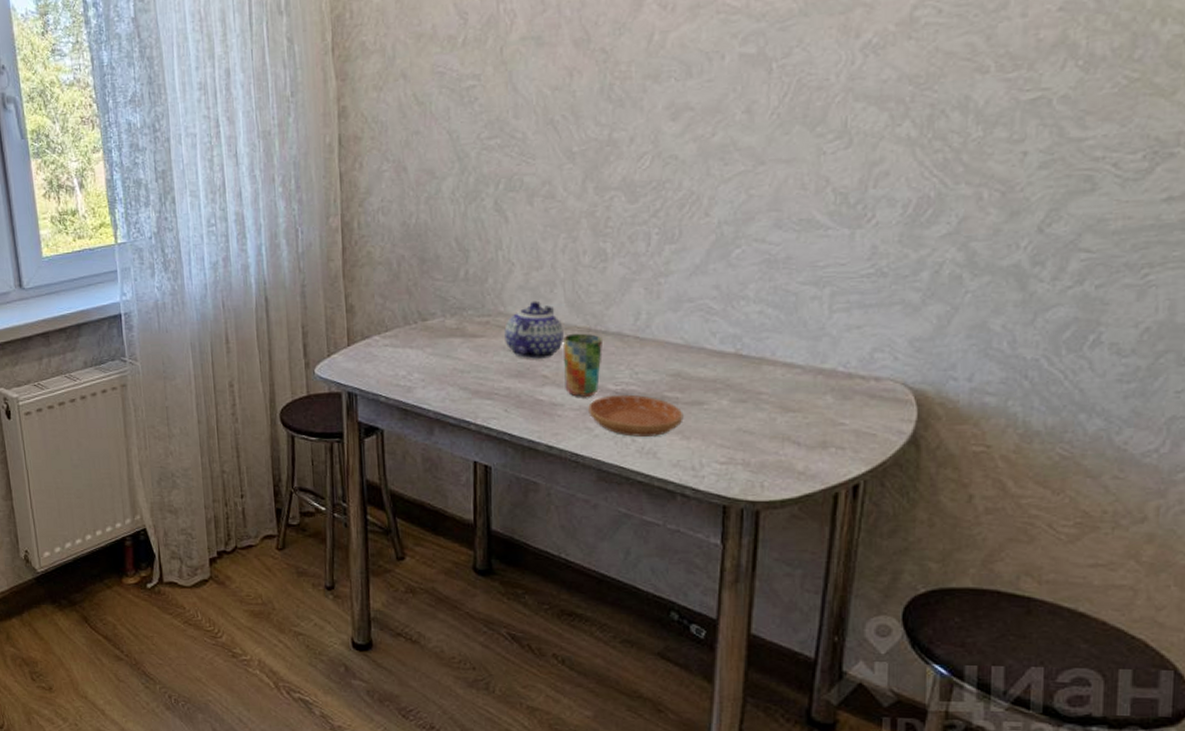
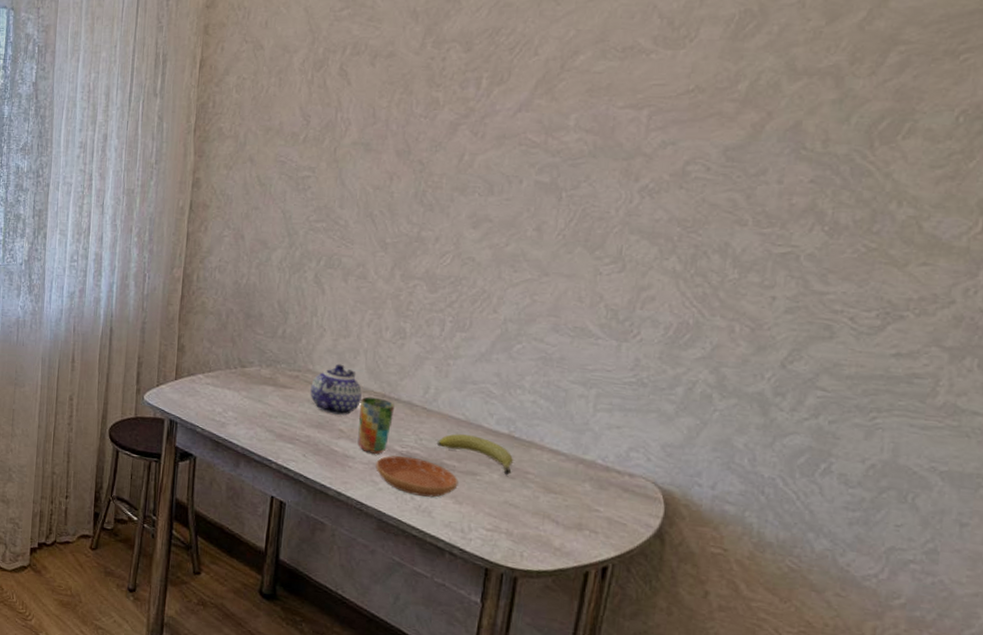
fruit: none [654,360,743,400] -> present [436,434,513,476]

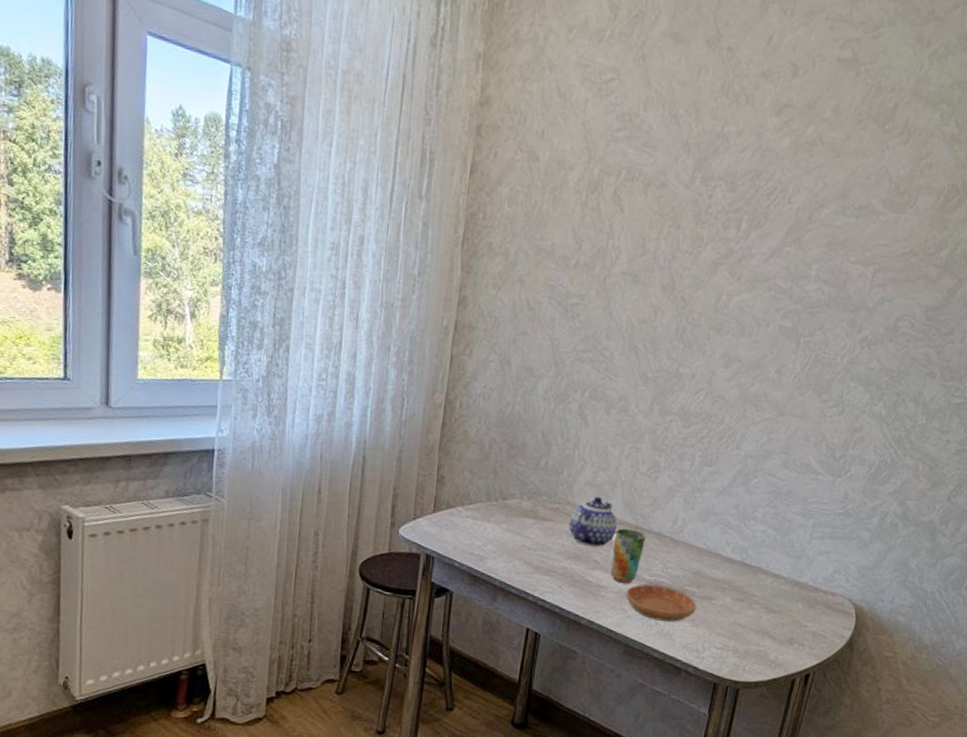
fruit: present [436,434,513,476] -> none [680,562,743,599]

